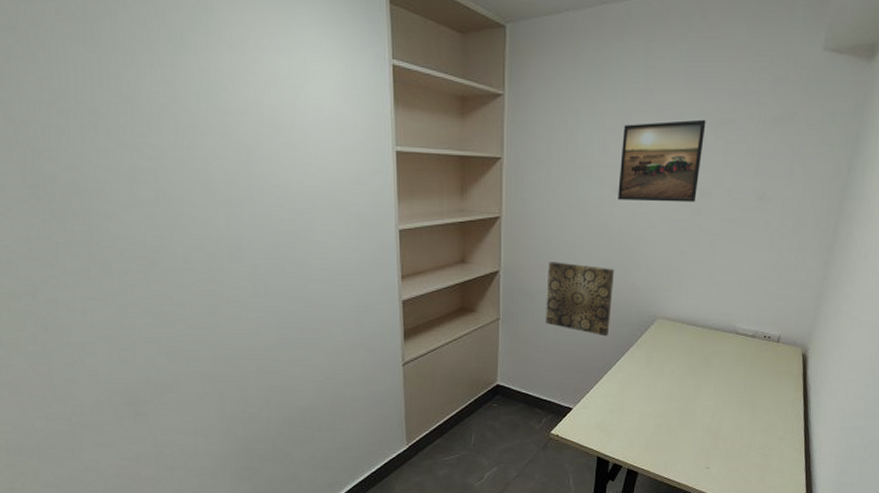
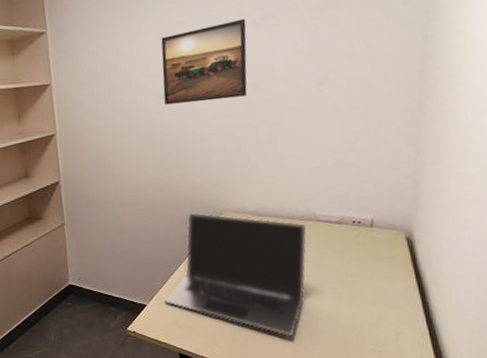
wall art: present [545,262,615,337] -> none [104,167,174,234]
laptop: none [589,316,727,442] -> present [163,212,308,337]

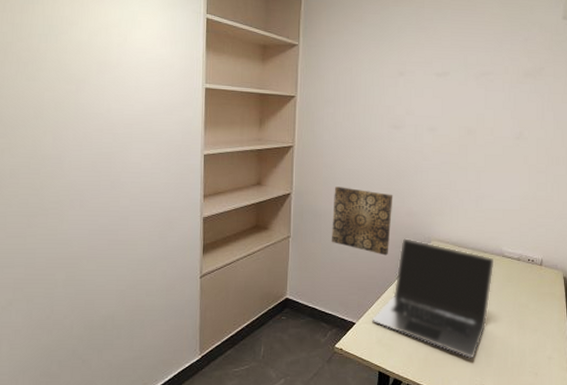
wall art: none [104,167,174,234] -> present [331,187,393,256]
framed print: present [161,18,247,105] -> none [395,70,469,139]

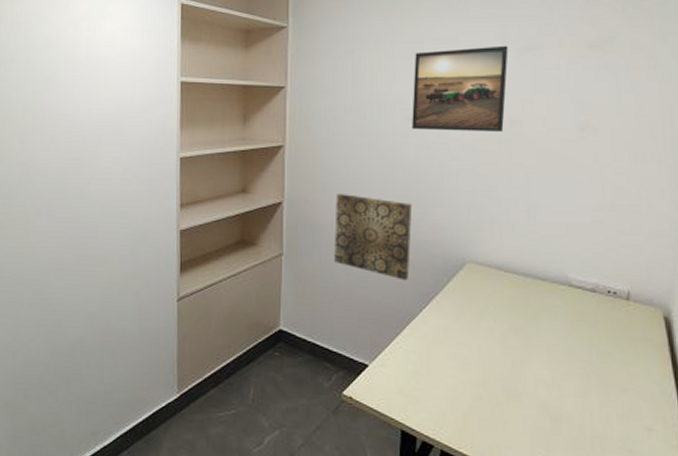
laptop: present [371,237,494,359] -> none [389,258,558,423]
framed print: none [395,70,469,139] -> present [412,45,509,132]

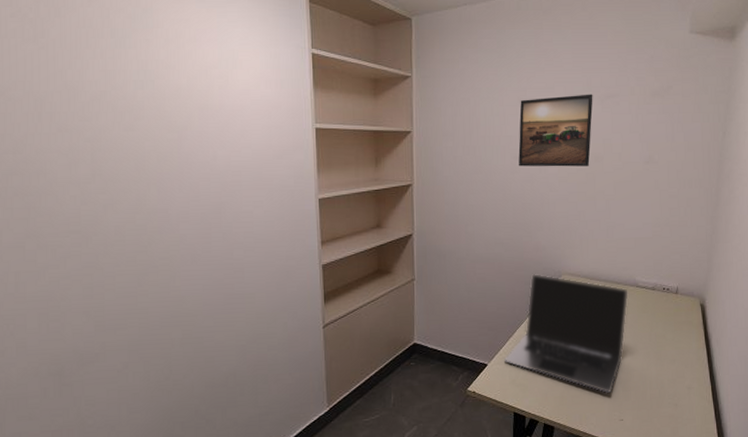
wall art: present [333,194,413,281] -> none [457,224,520,293]
laptop: none [389,258,558,423] -> present [503,273,629,394]

